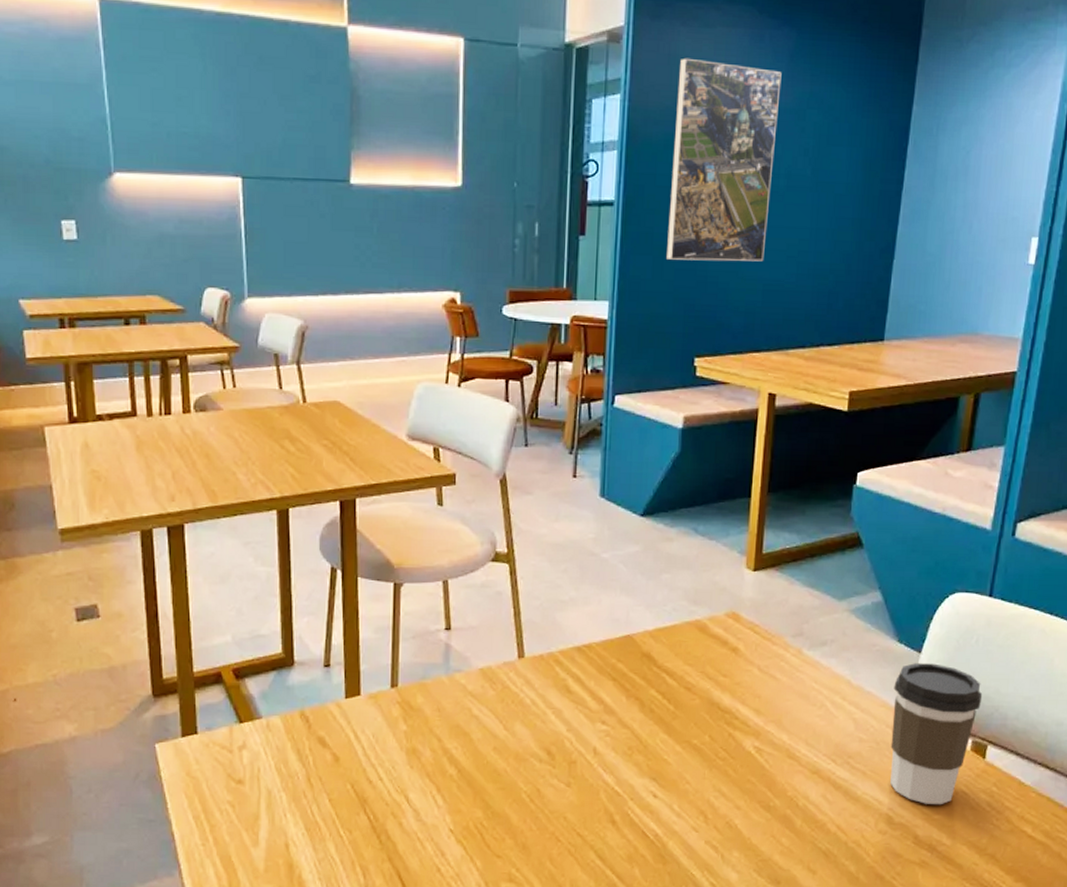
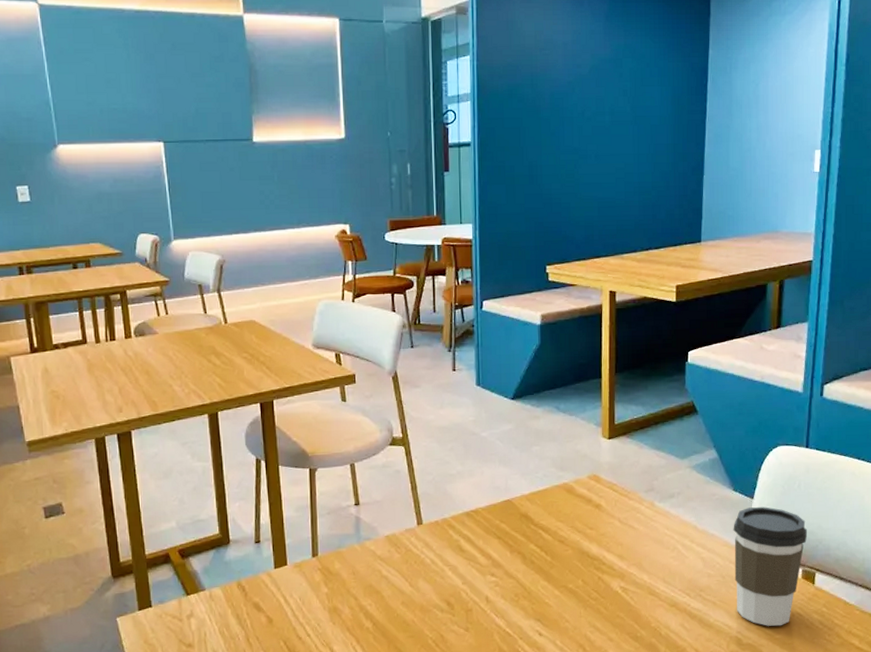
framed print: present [667,57,782,262] -> none [516,23,600,187]

